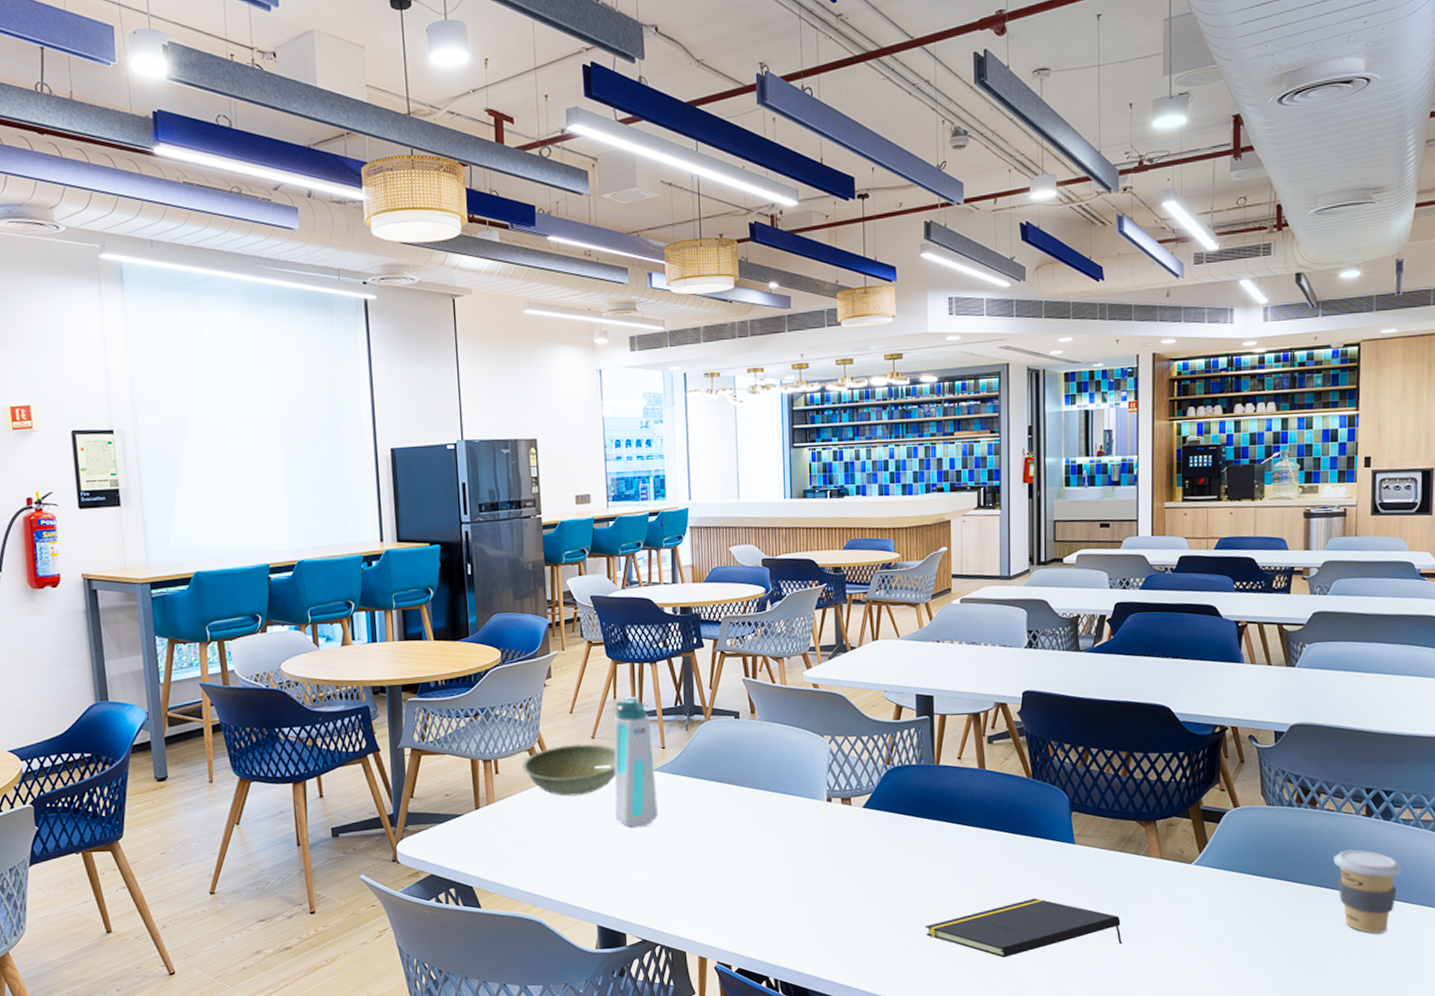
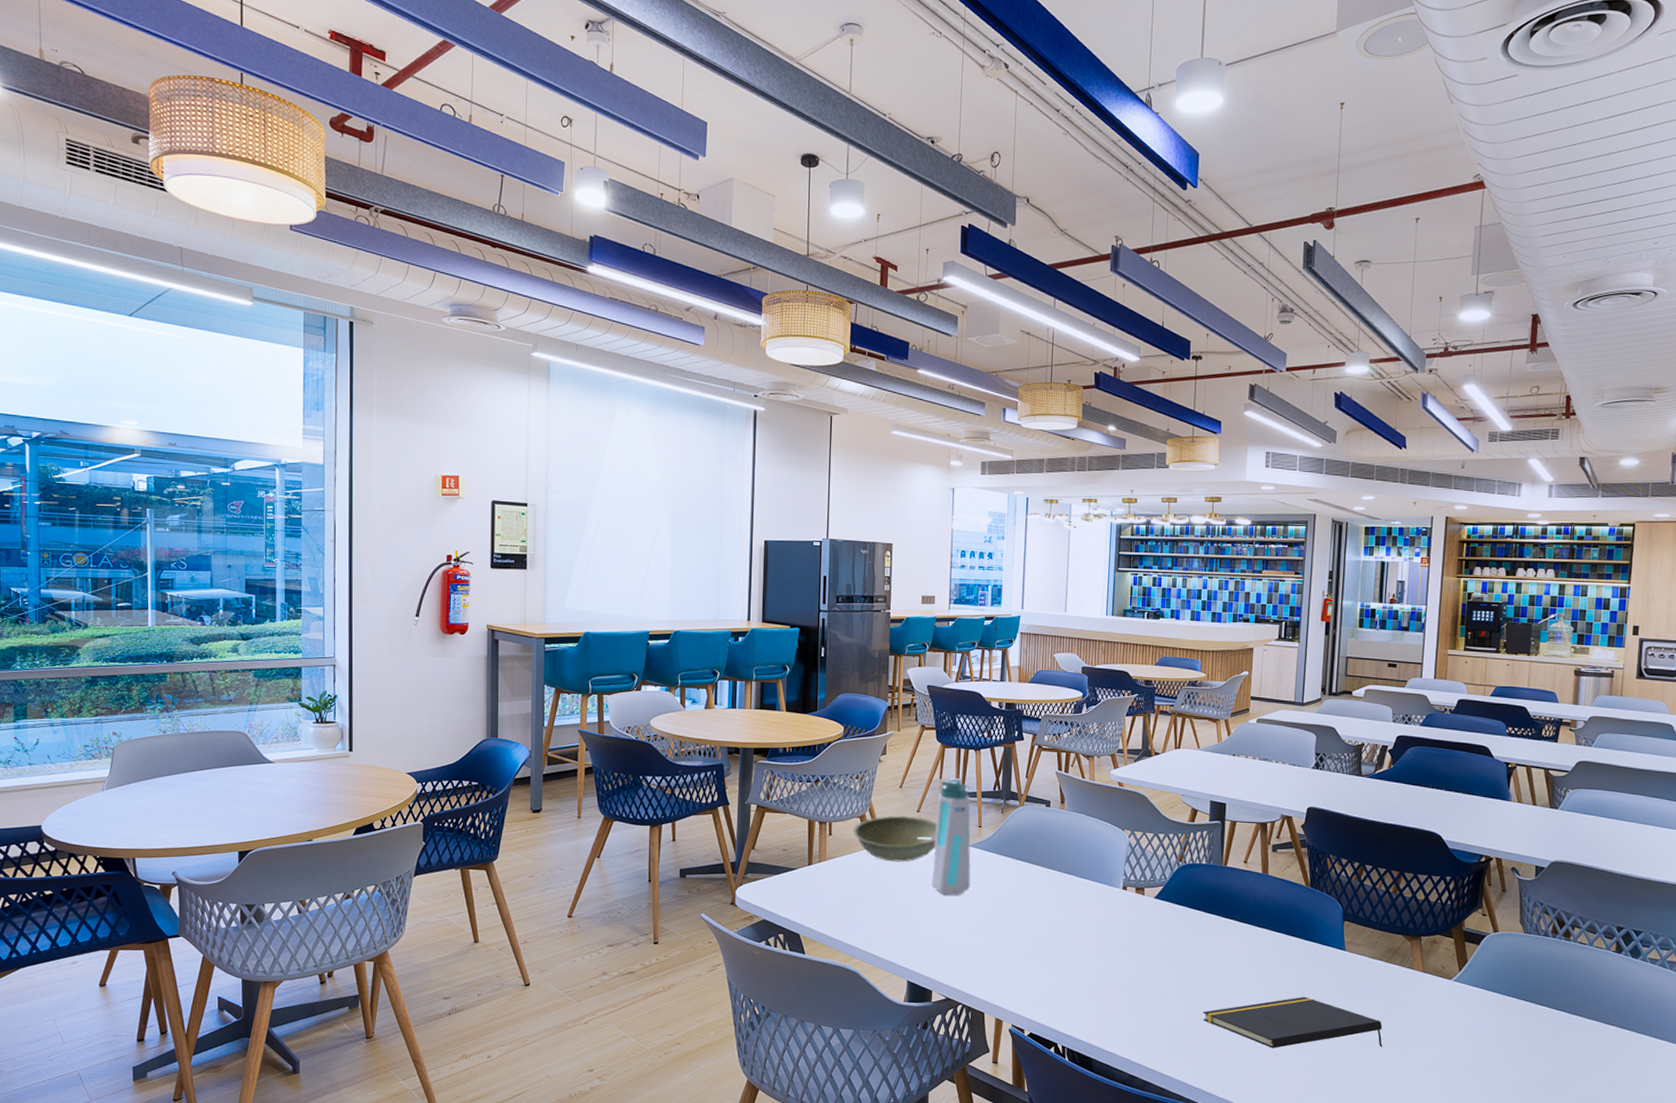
coffee cup: present [1333,849,1402,933] -> none [1583,981,1647,1062]

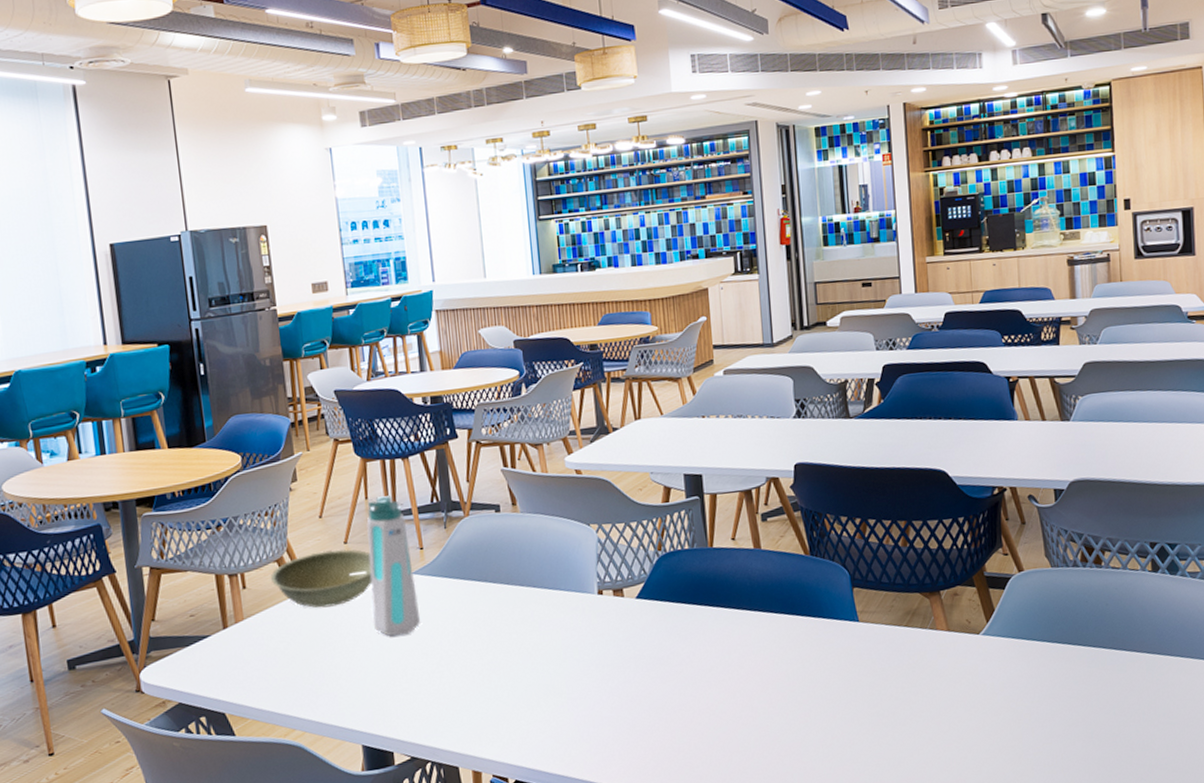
notepad: present [1202,996,1383,1048] -> none [709,681,915,748]

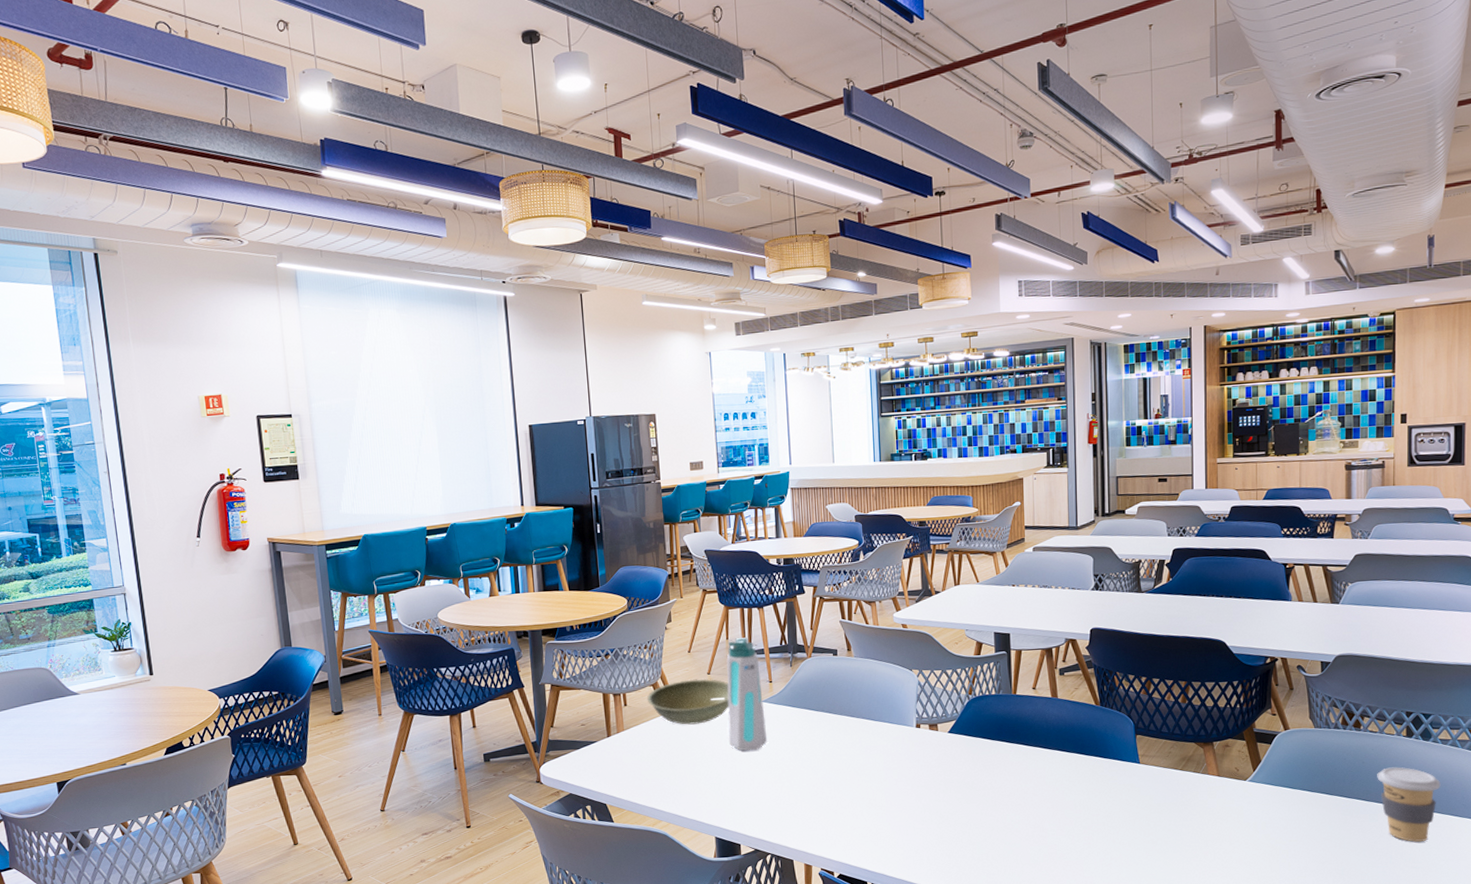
coffee cup: none [1123,607,1192,694] -> present [1377,767,1441,842]

